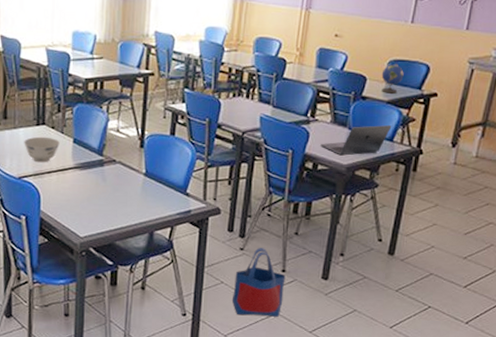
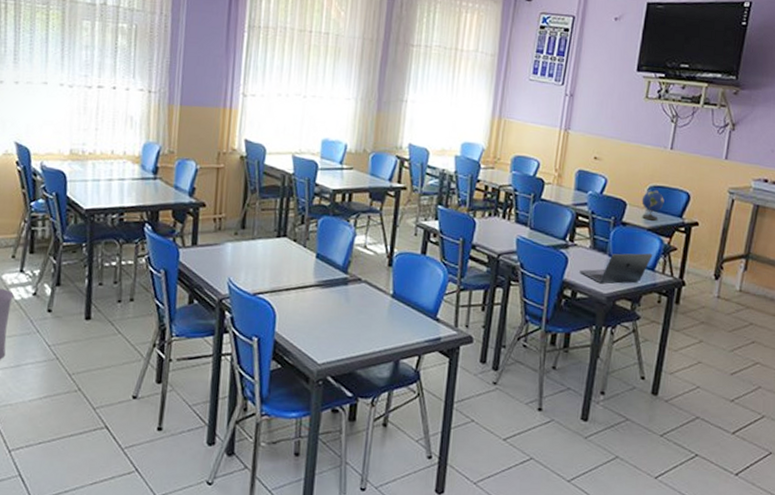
bowl: present [24,136,60,163] -> none [261,249,301,279]
tote bag: present [231,248,286,317] -> none [482,382,542,463]

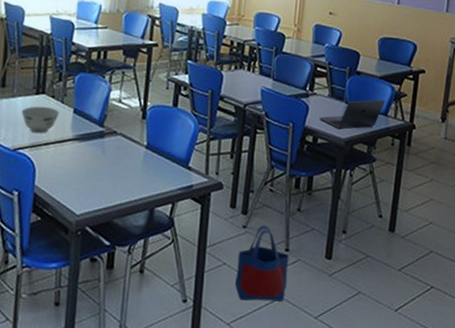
bowl: none [261,249,301,279] -> present [21,106,59,134]
tote bag: none [482,382,542,463] -> present [234,225,289,301]
globe: present [641,189,664,221] -> none [373,40,394,70]

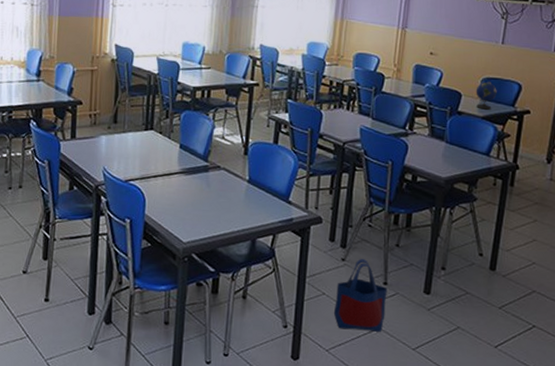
bowl: present [21,106,59,134] -> none [132,141,167,167]
laptop: present [320,100,386,130] -> none [419,140,488,169]
globe: none [373,40,394,70] -> present [476,81,497,110]

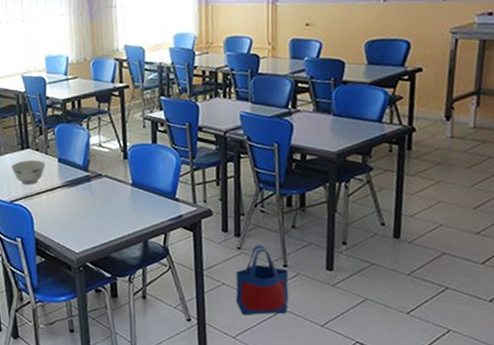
bowl: none [132,141,167,167] -> present [11,159,46,185]
globe: present [476,81,497,110] -> none [360,43,384,75]

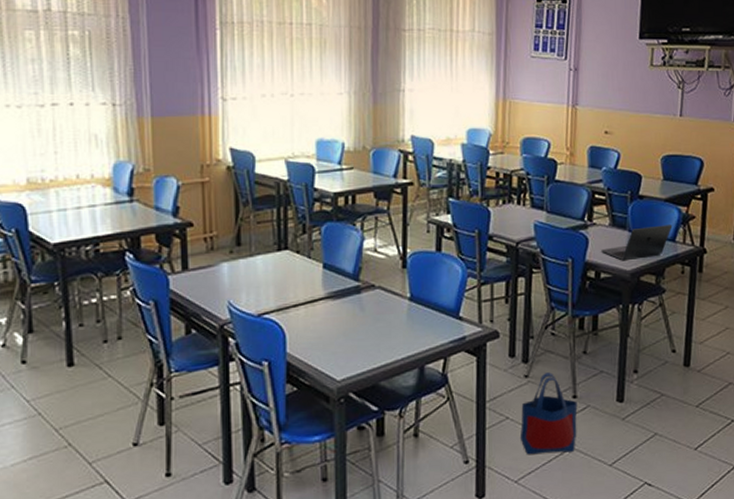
bowl: present [11,159,46,185] -> none [263,263,307,295]
laptop: none [306,107,379,143] -> present [601,225,673,261]

